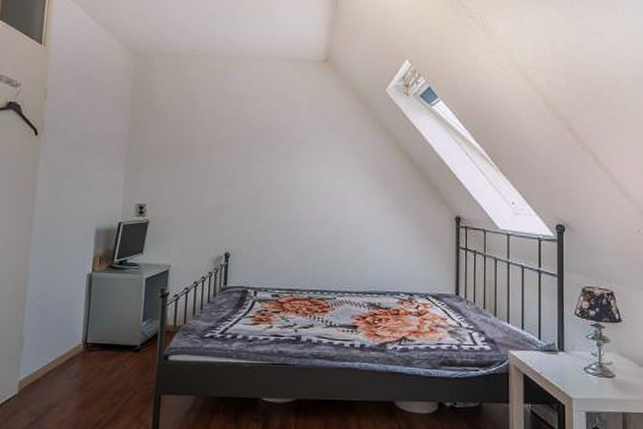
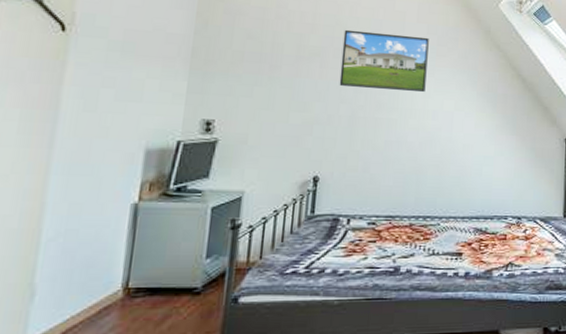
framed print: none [244,121,321,175] -> present [339,29,429,92]

